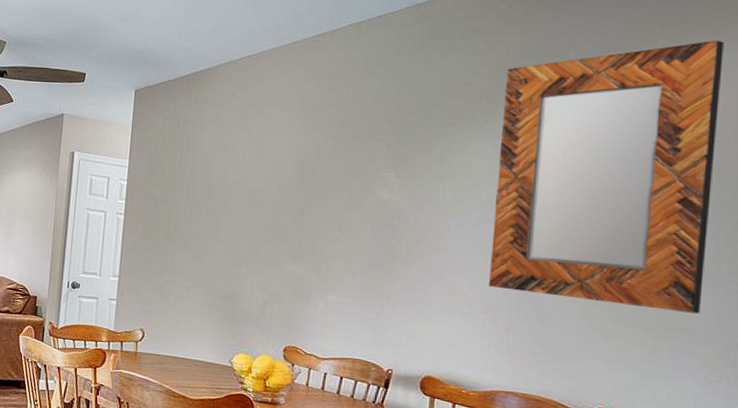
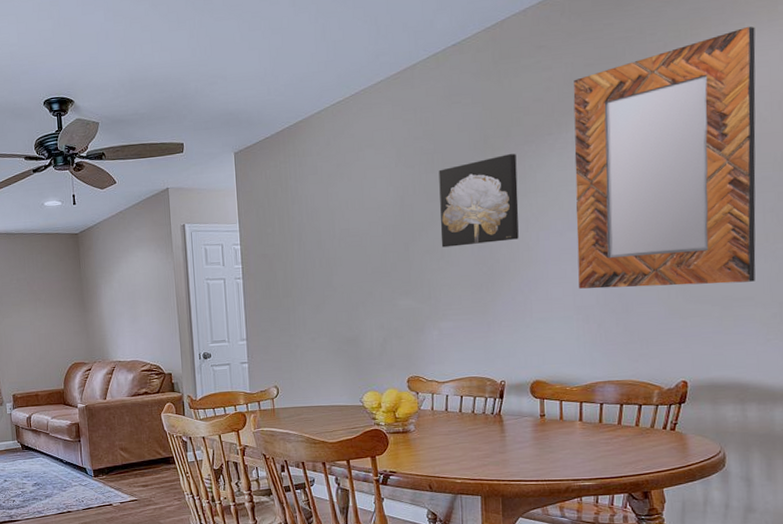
wall art: none [339,133,434,223] -> present [439,154,519,248]

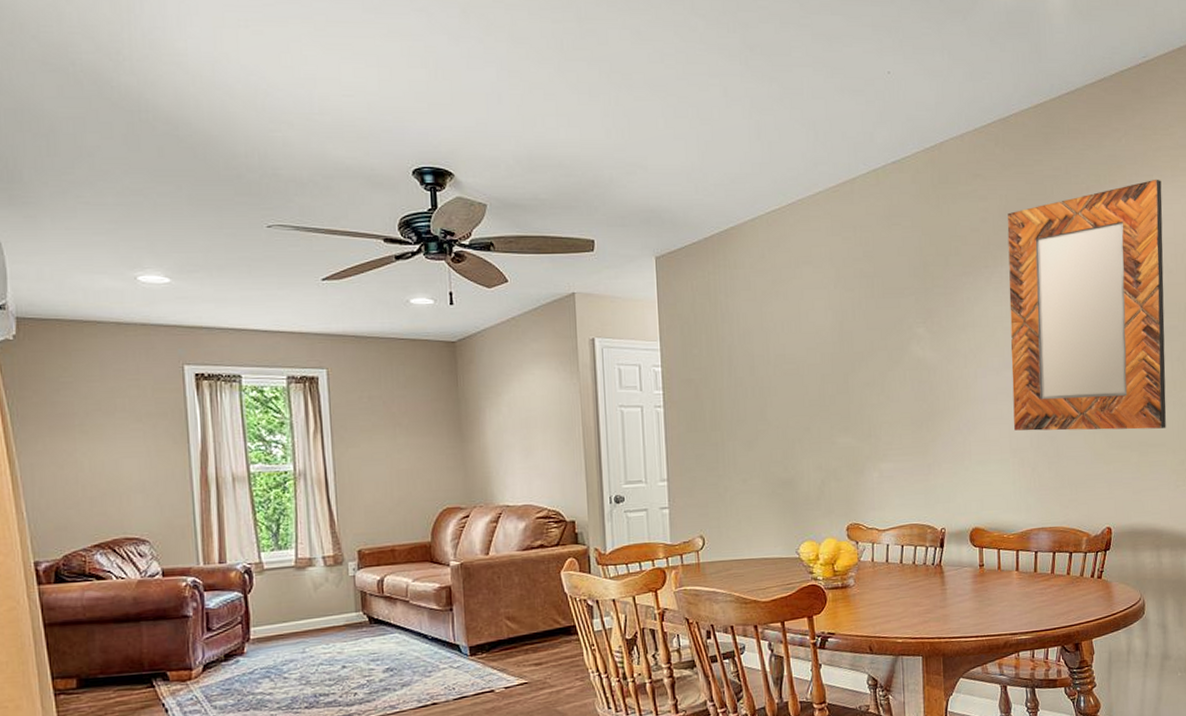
wall art: present [439,154,519,248] -> none [879,284,958,381]

